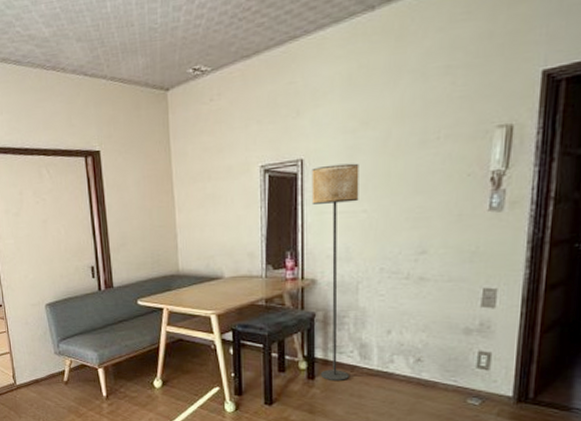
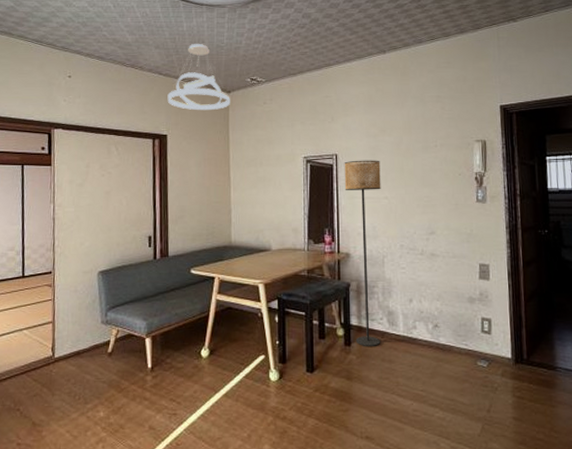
pendant light: none [96,28,169,118] -> present [167,44,230,111]

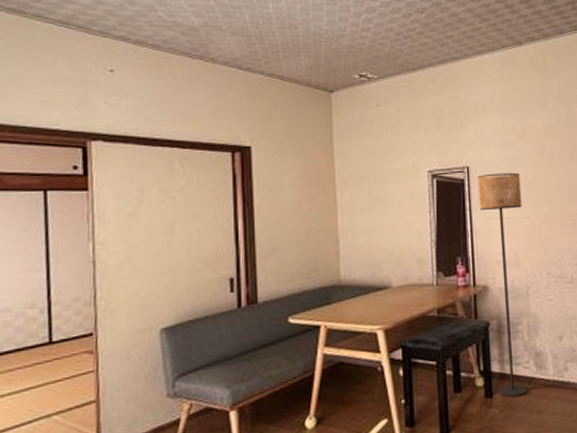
pendant light: present [167,44,230,111] -> none [250,30,333,115]

